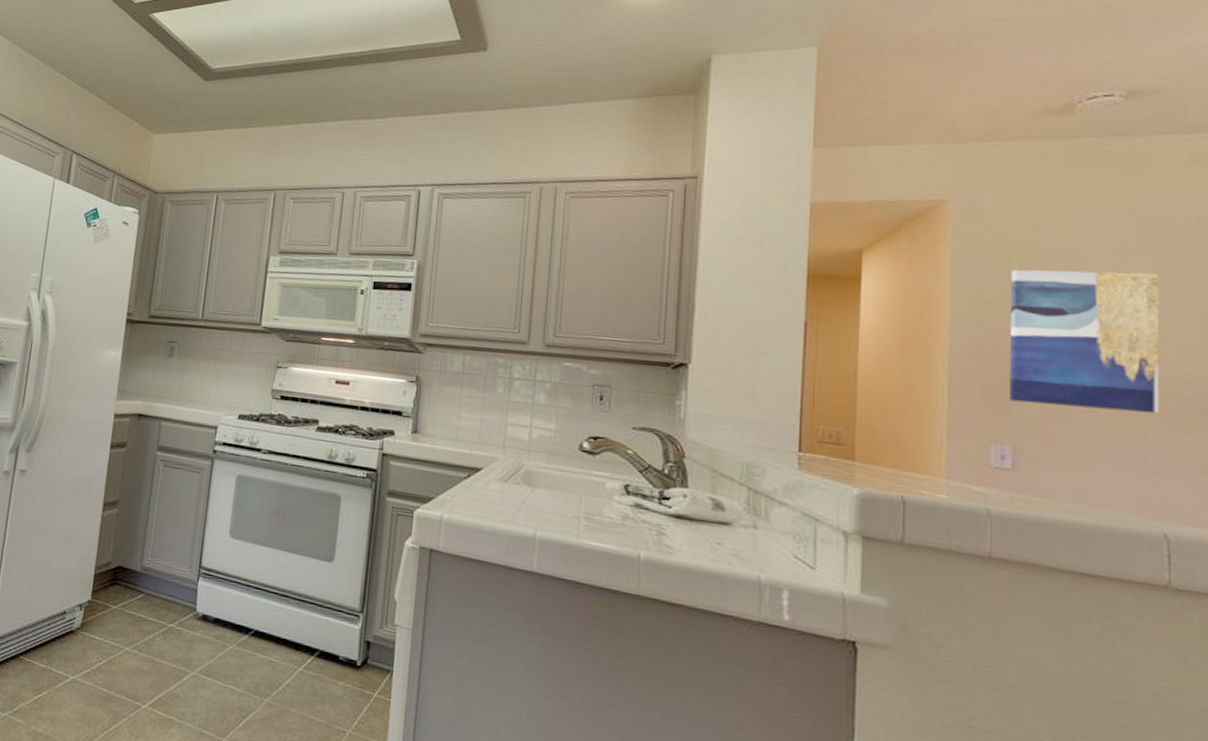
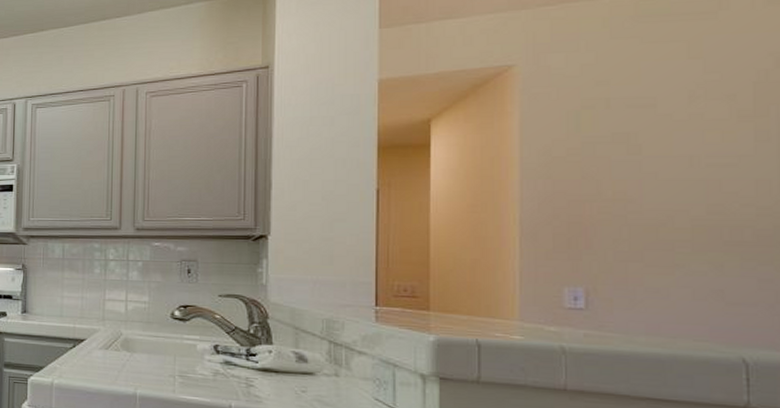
wall art: present [1008,269,1160,414] -> none [580,114,736,248]

